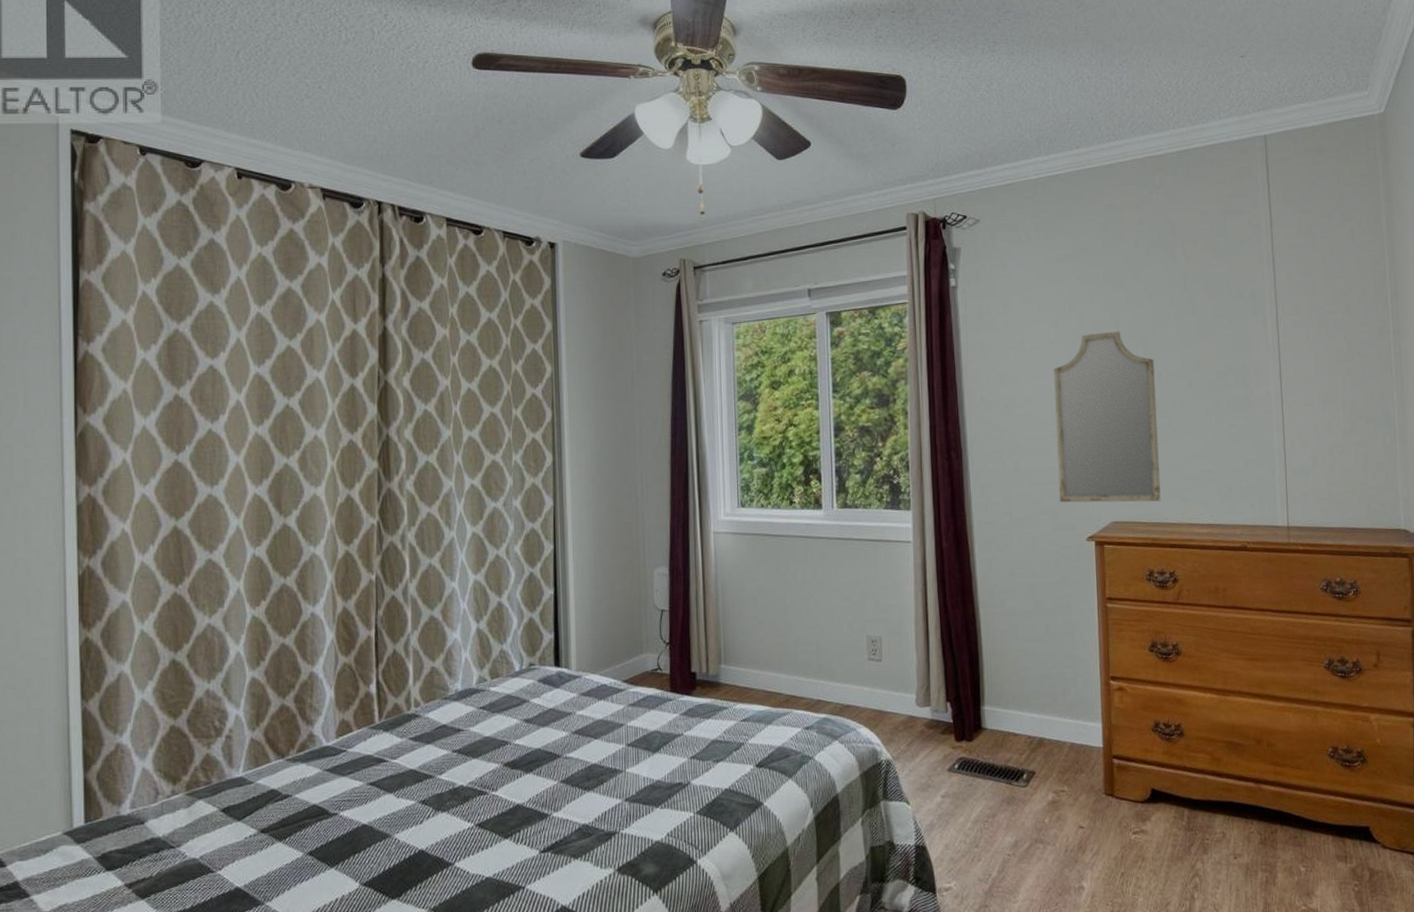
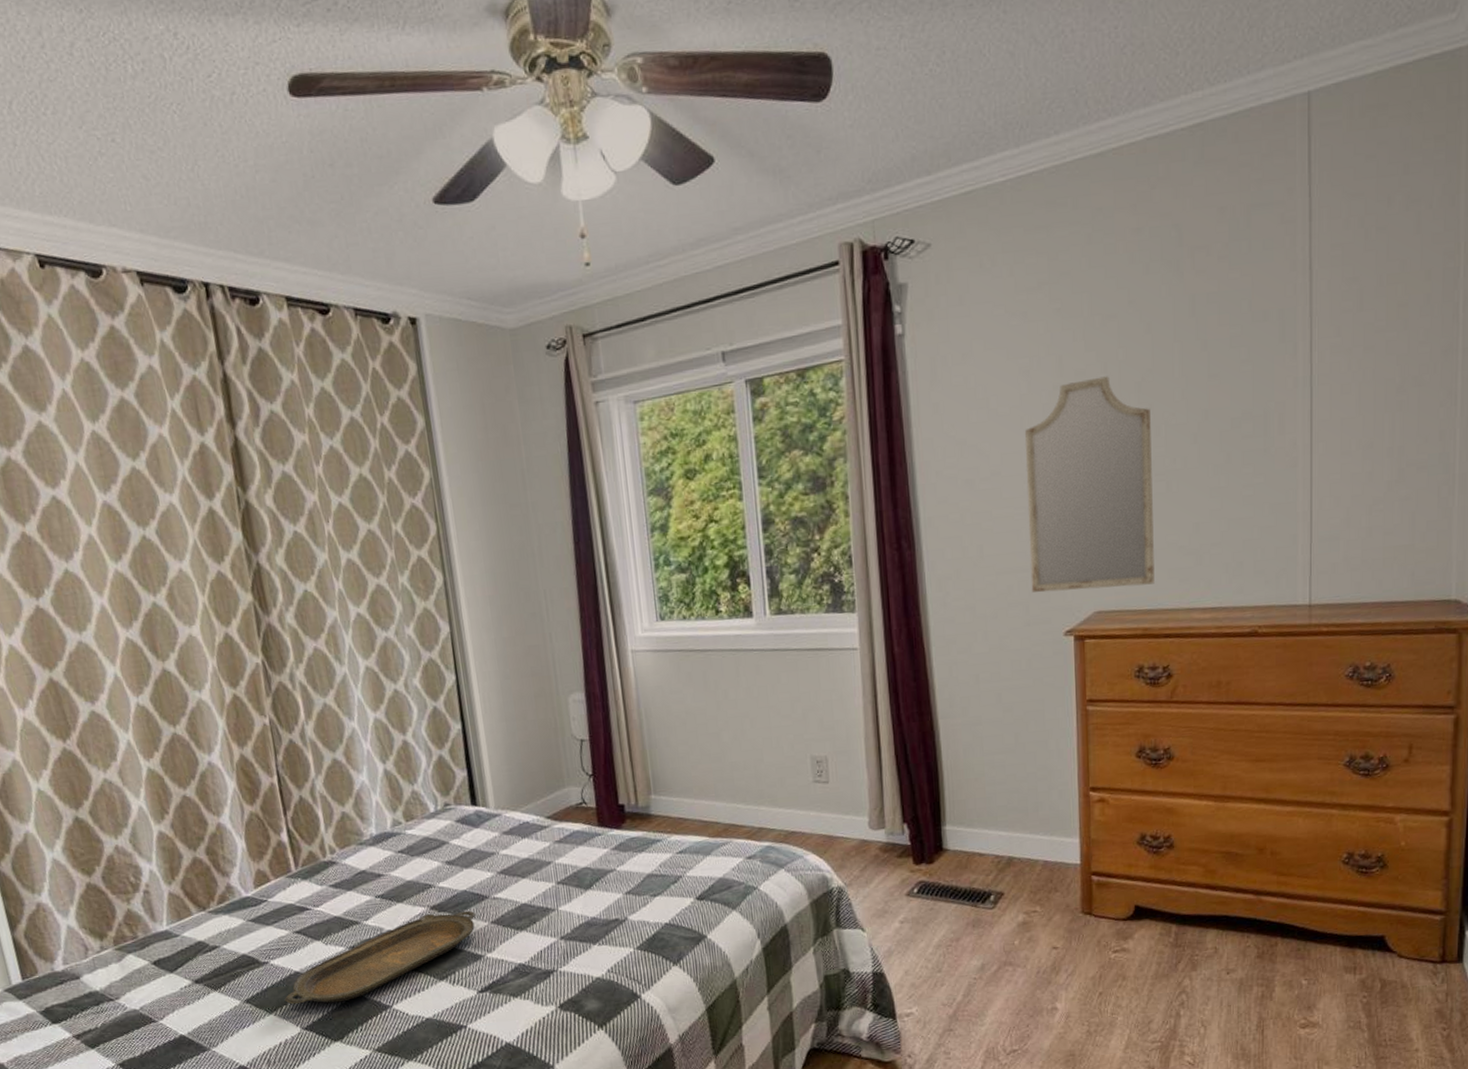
serving tray: none [348,769,547,859] -> present [284,910,476,1005]

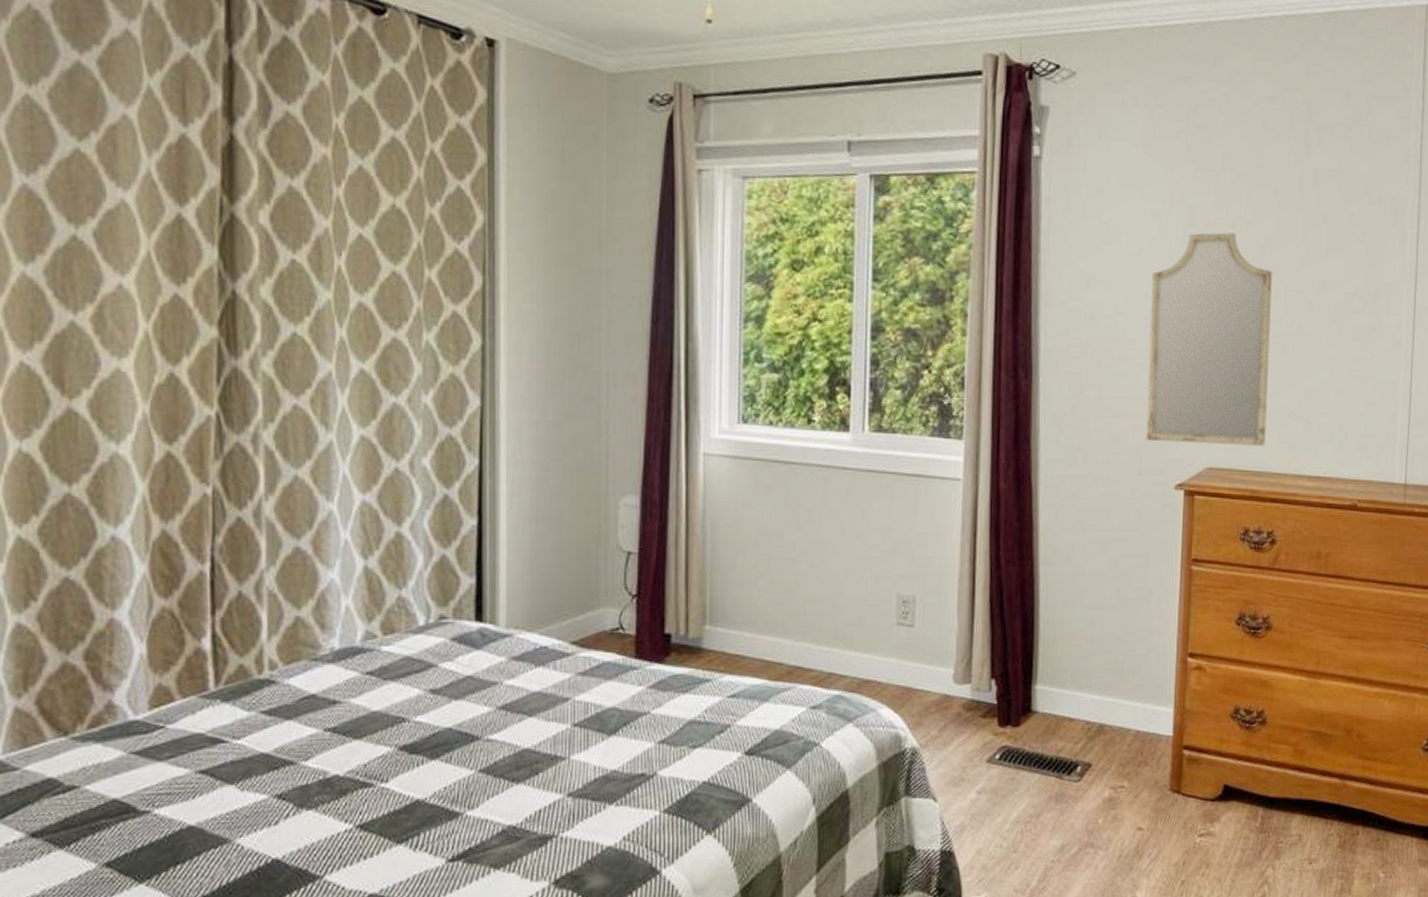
serving tray: present [284,910,476,1005] -> none [165,754,461,871]

